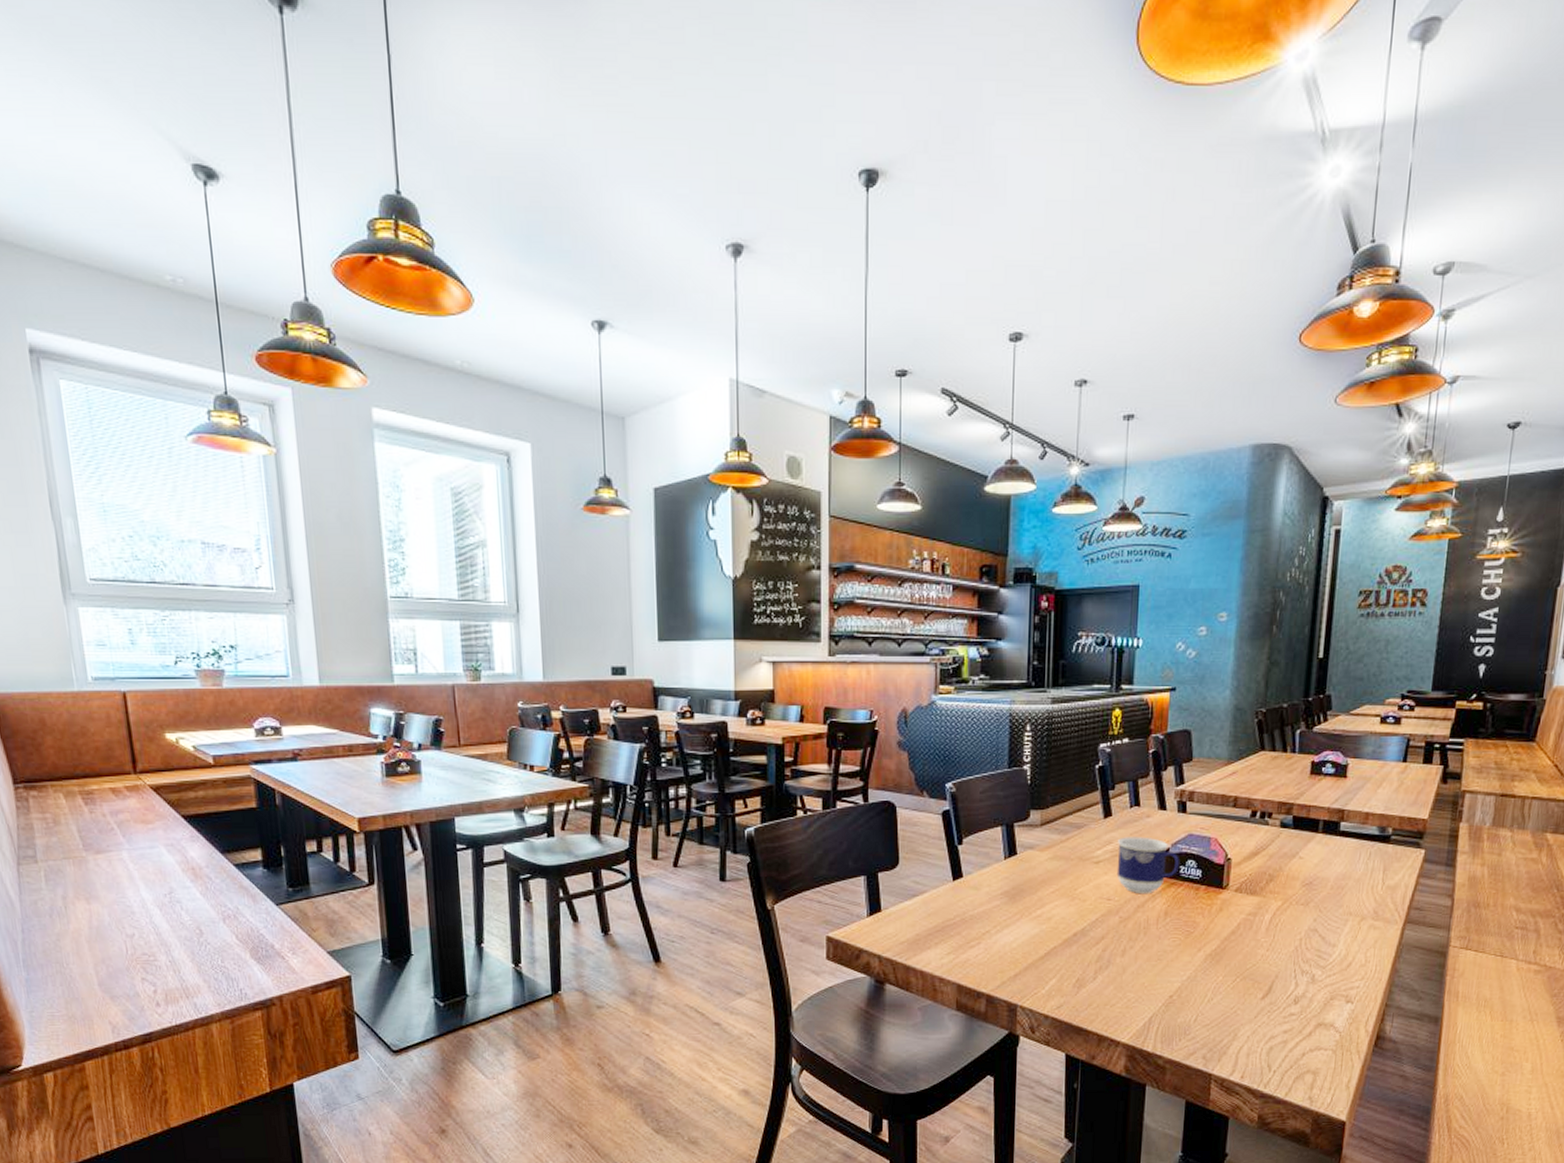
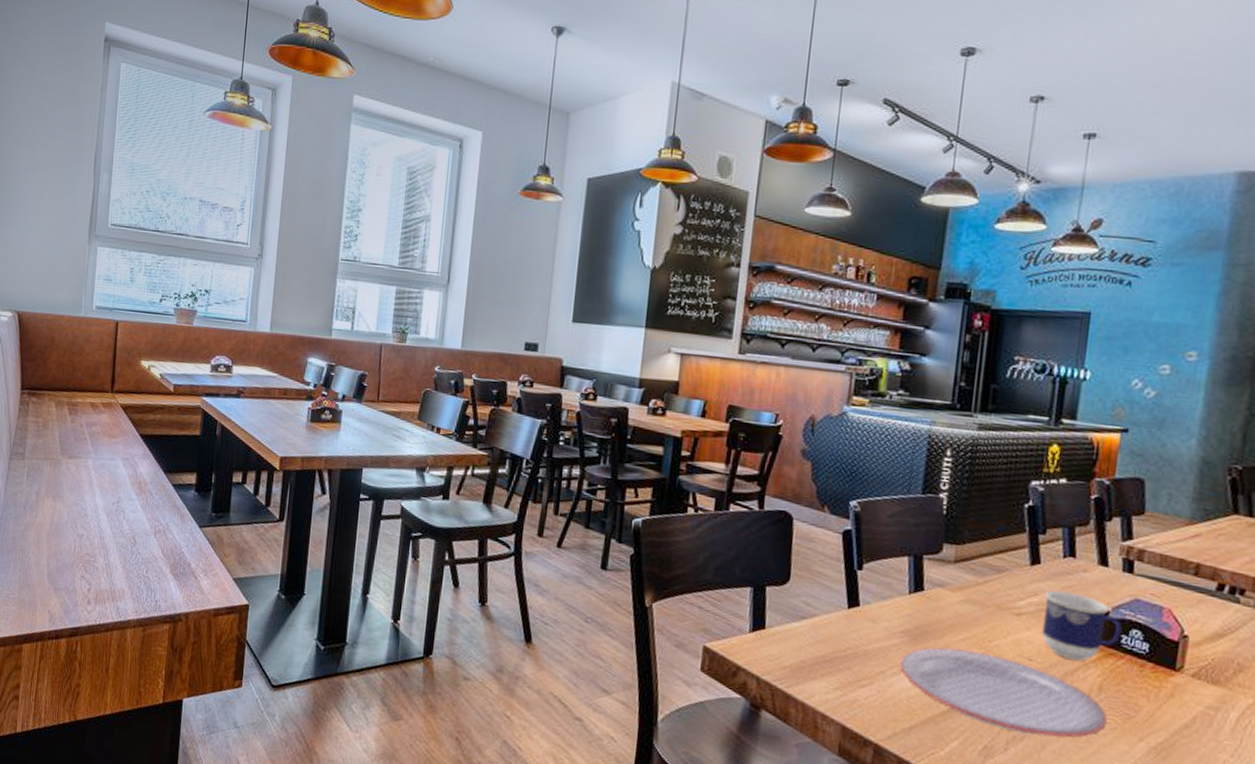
plate: none [1002,899,1173,963] -> present [900,647,1108,738]

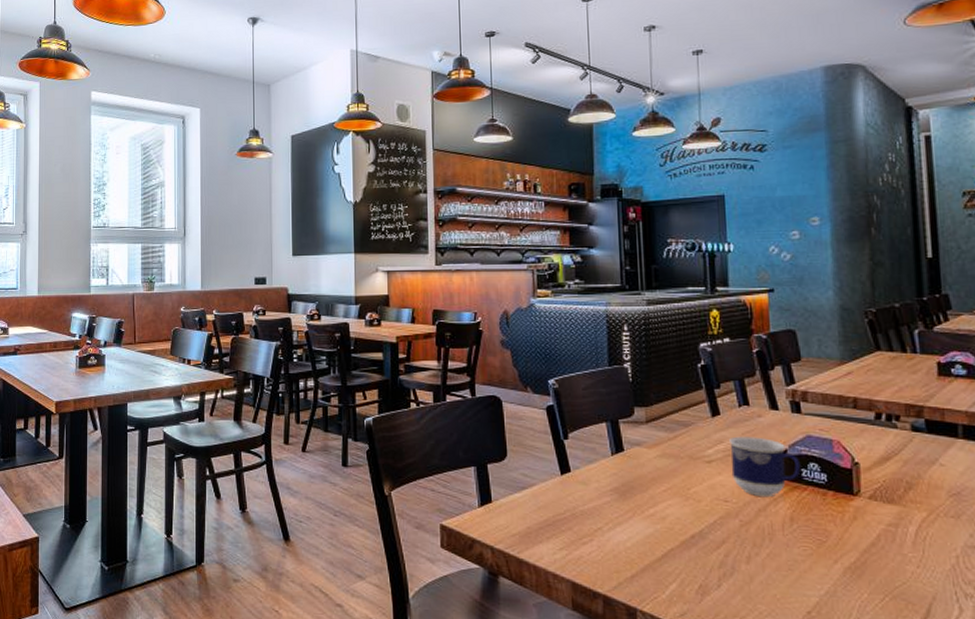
plate: present [900,647,1108,738] -> none [614,498,804,569]

